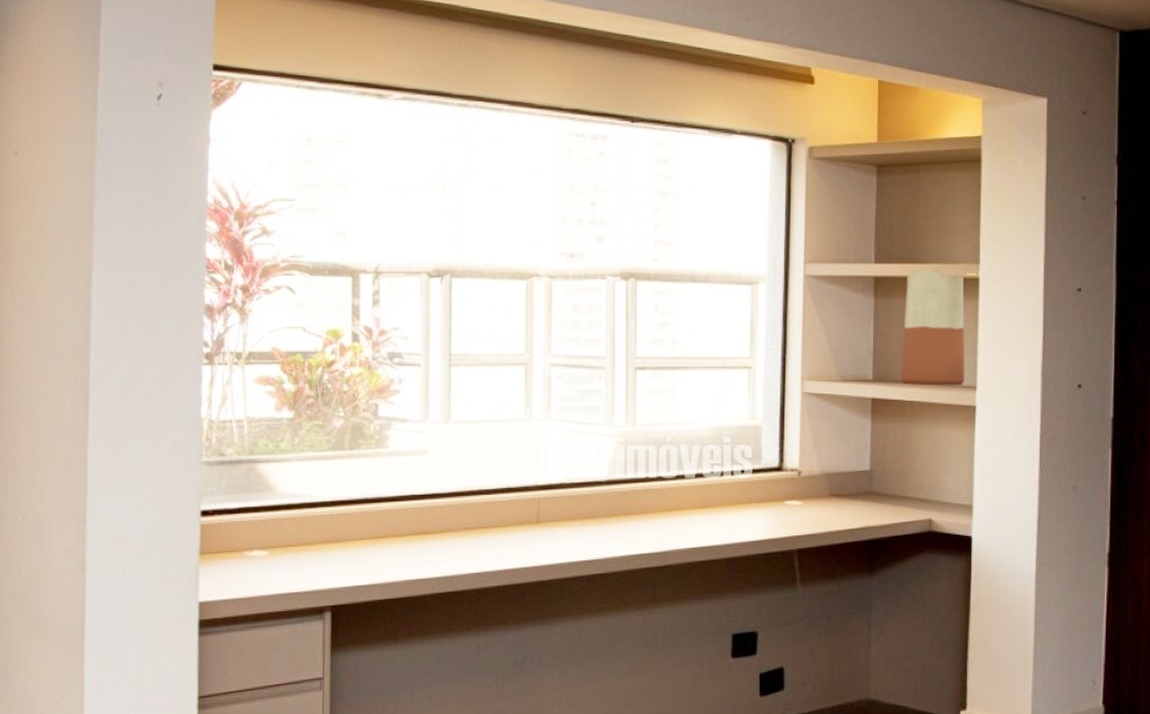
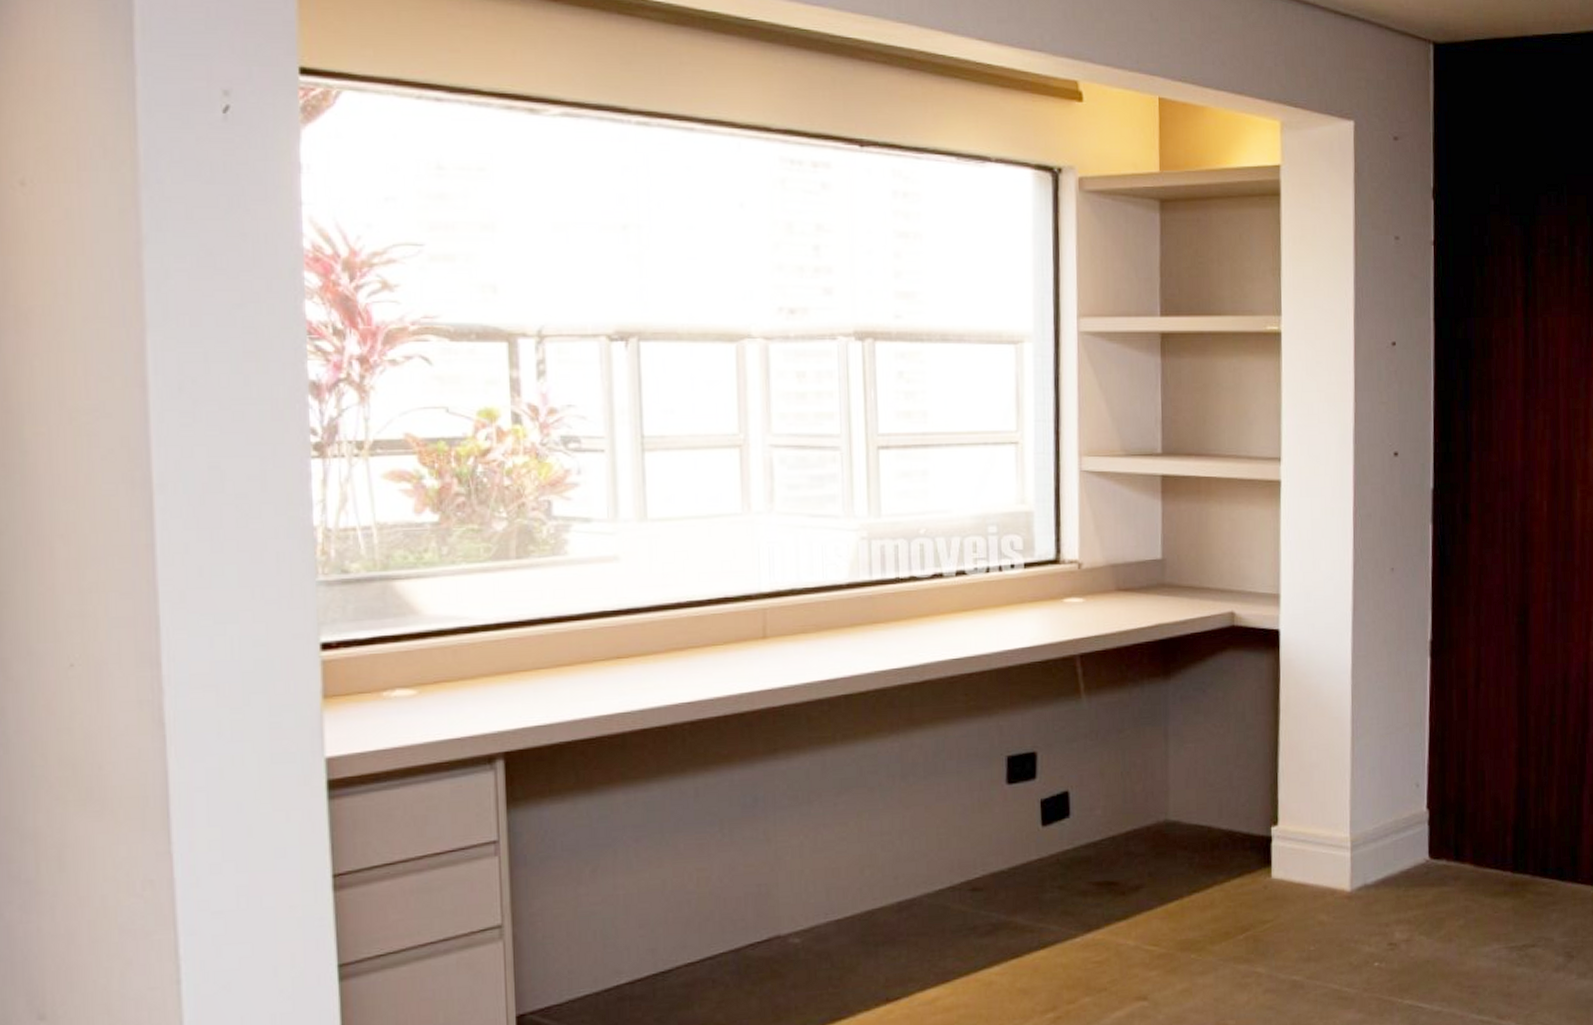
vase: present [901,270,965,386] -> none [1194,324,1268,459]

